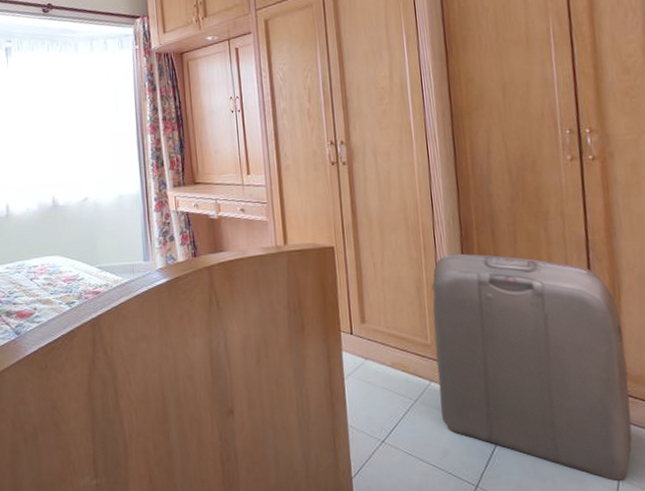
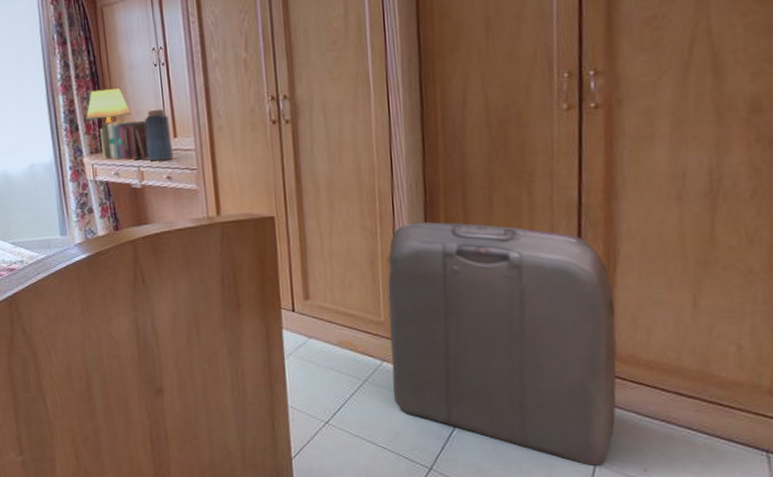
table lamp: none [170,128,210,161] -> present [85,86,131,124]
books: none [183,157,225,194] -> present [100,119,149,160]
vase: none [222,150,247,196] -> present [145,109,174,162]

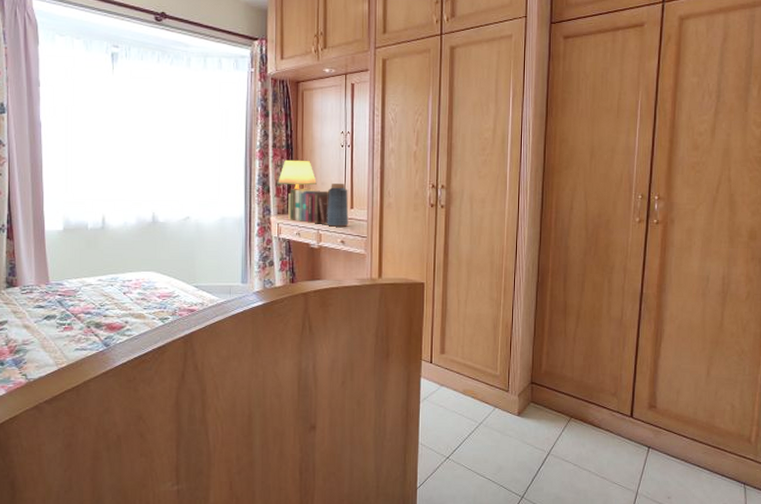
suitcase: present [387,221,617,465] -> none [500,297,659,494]

